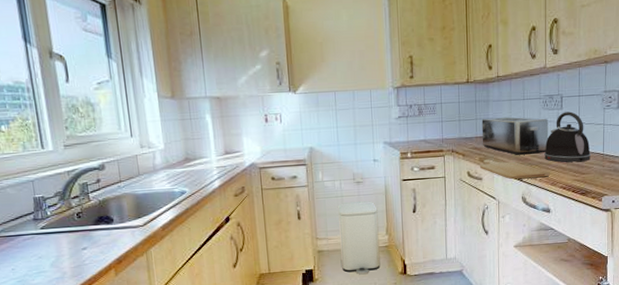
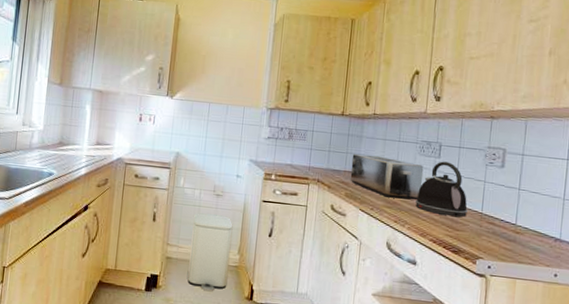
chopping board: present [480,159,551,180] -> none [345,196,421,226]

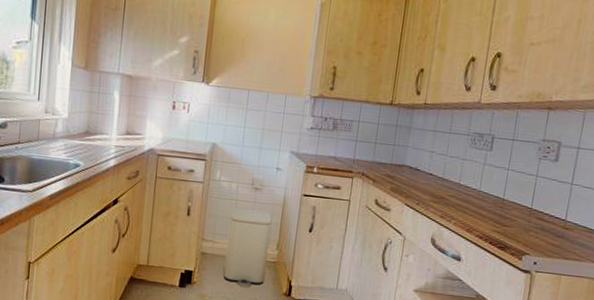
toaster: present [350,153,424,200] -> none [396,145,475,195]
kettle: present [415,161,468,218] -> none [463,154,518,213]

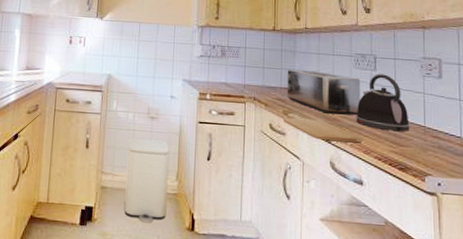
chopping board: none [390,190,468,222] -> present [284,113,364,143]
toaster: none [396,145,475,195] -> present [287,69,361,116]
kettle: none [463,154,518,213] -> present [356,74,411,132]

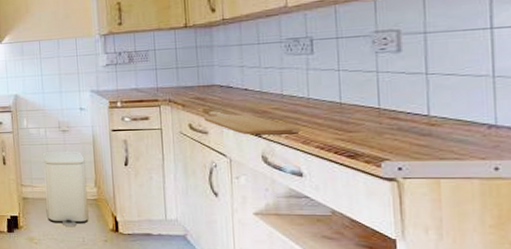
toaster: present [287,69,361,116] -> none [204,63,296,107]
kettle: present [356,74,411,132] -> none [290,56,361,118]

